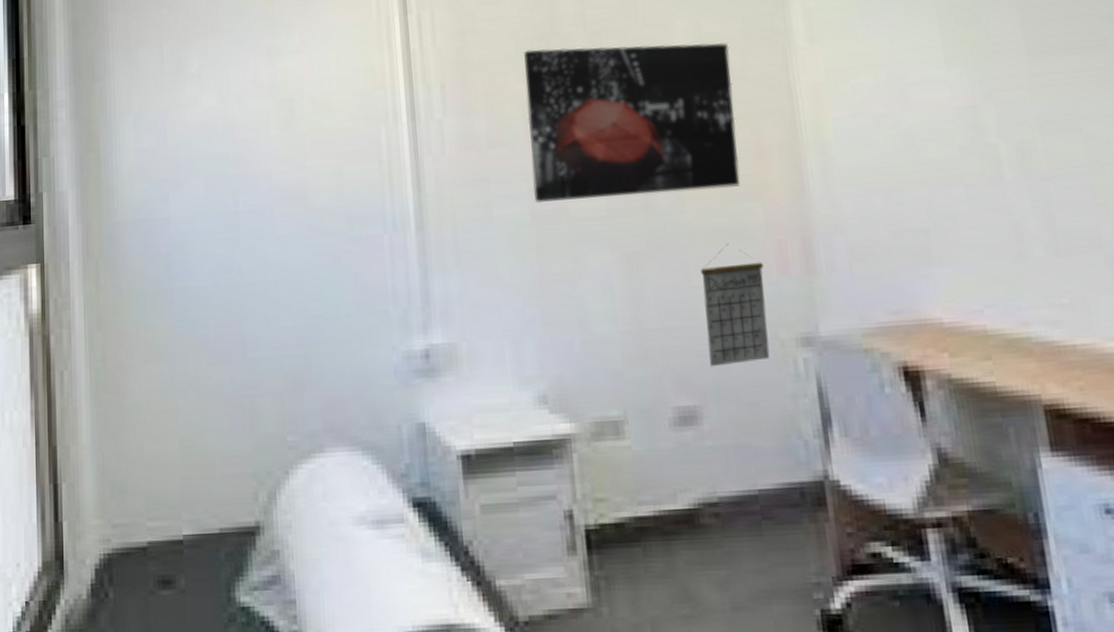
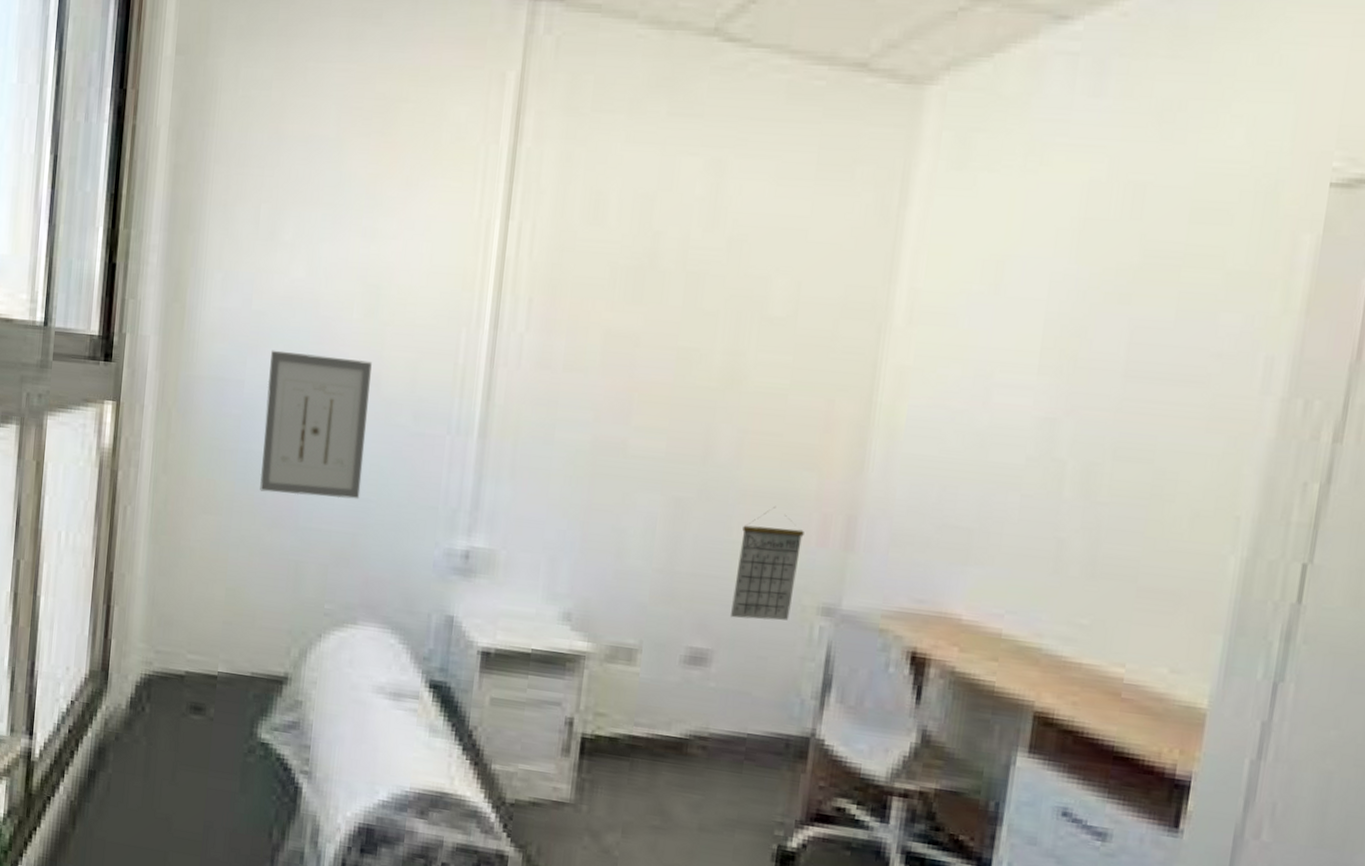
wall art: none [193,175,306,328] -> present [260,350,372,500]
wall art: present [524,42,740,204] -> none [598,279,825,454]

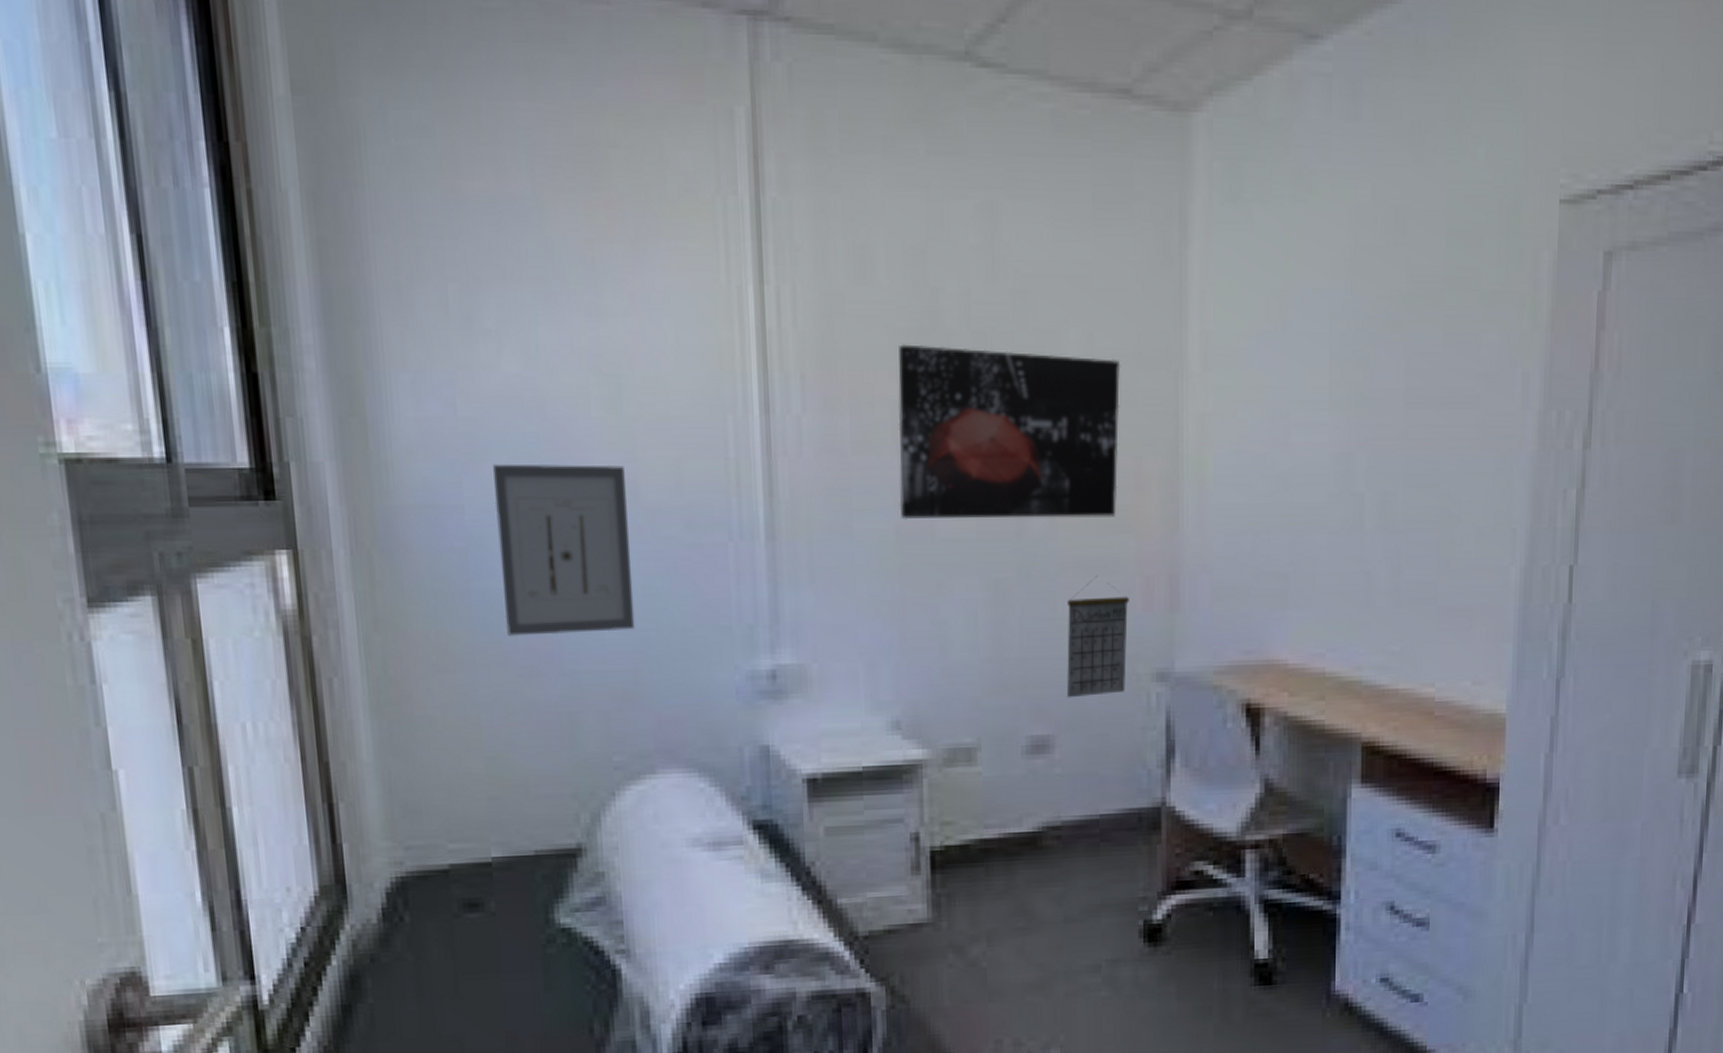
wall art: none [598,279,825,454] -> present [898,344,1121,520]

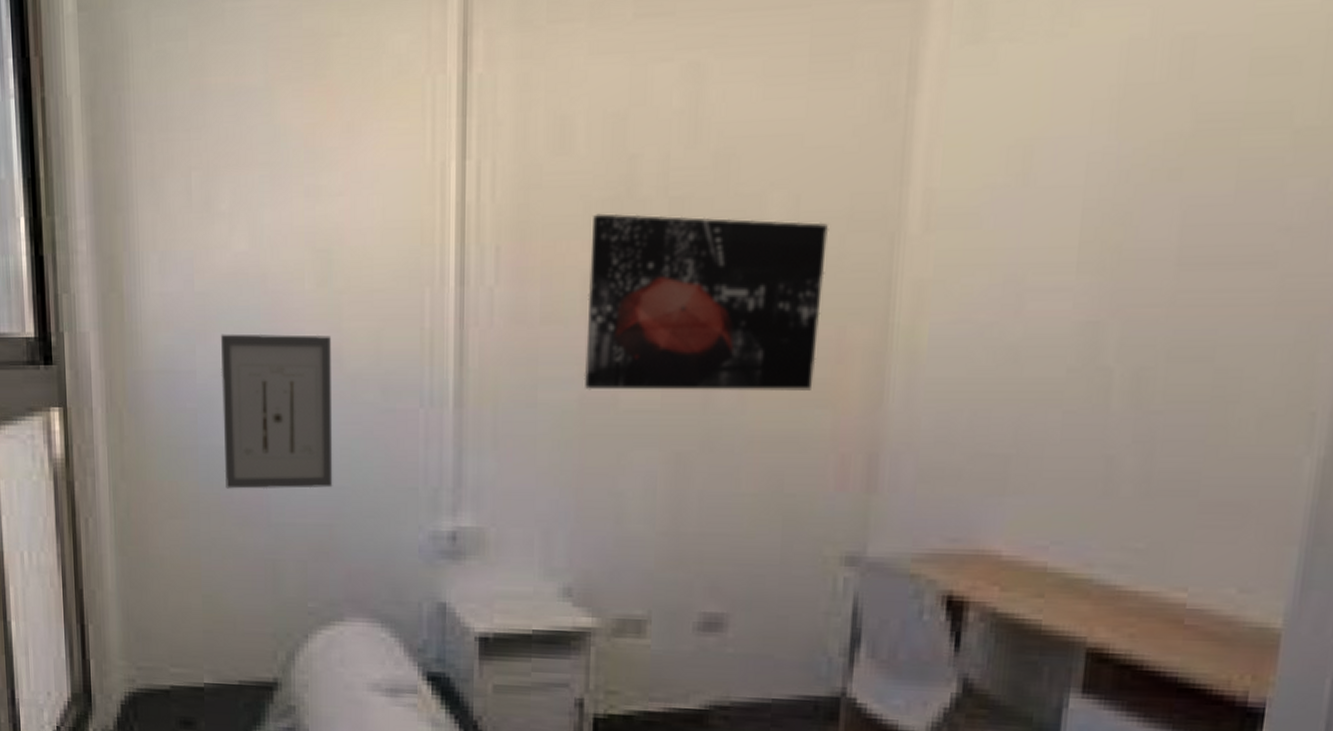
calendar: present [1067,574,1129,698] -> none [745,450,821,577]

